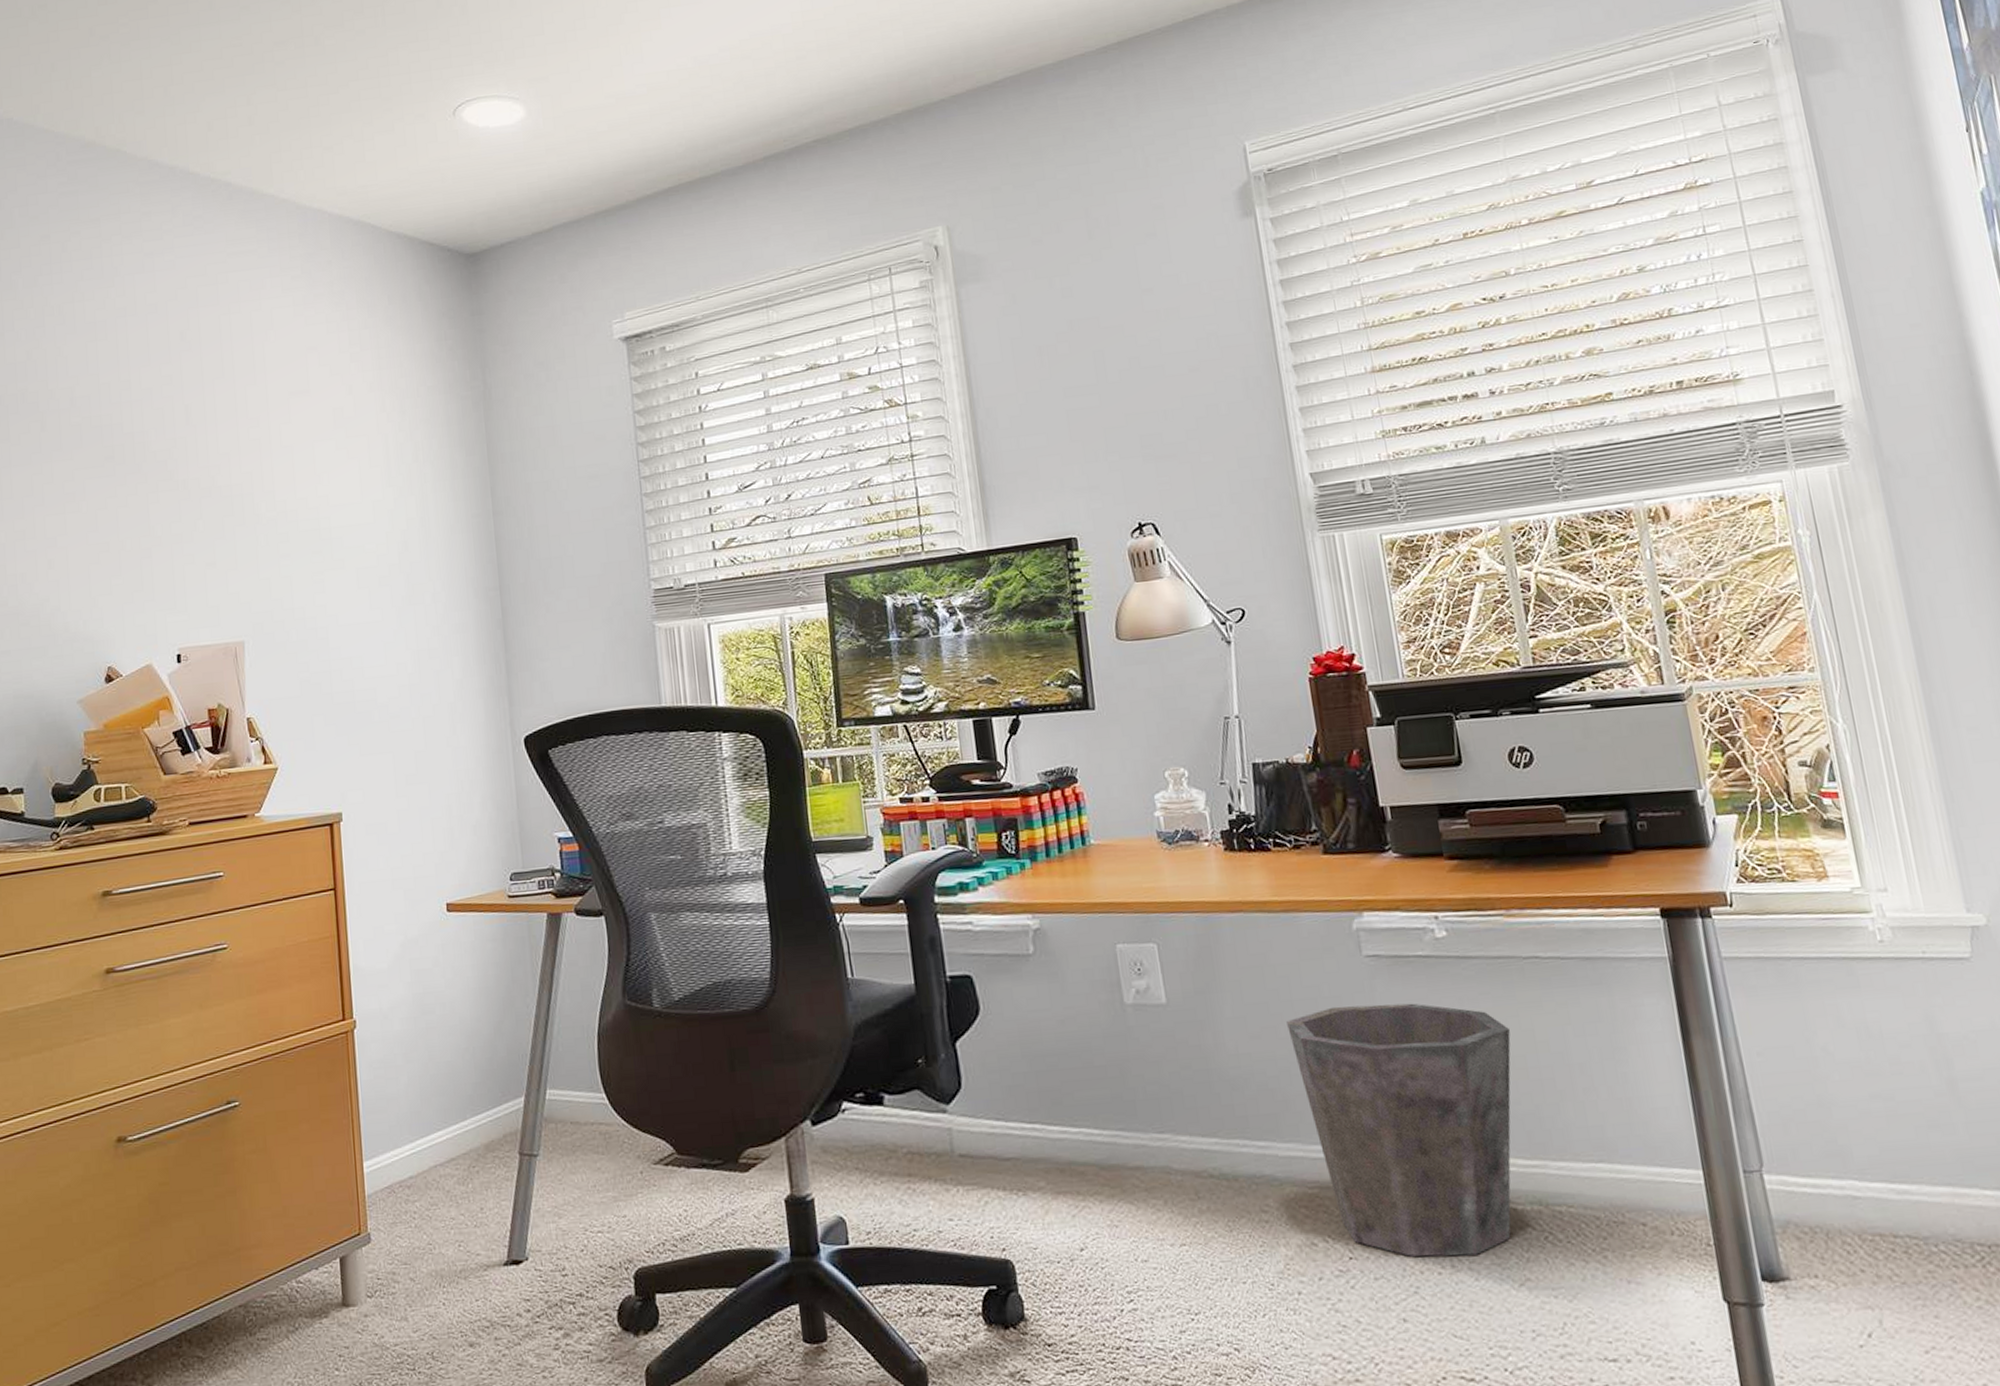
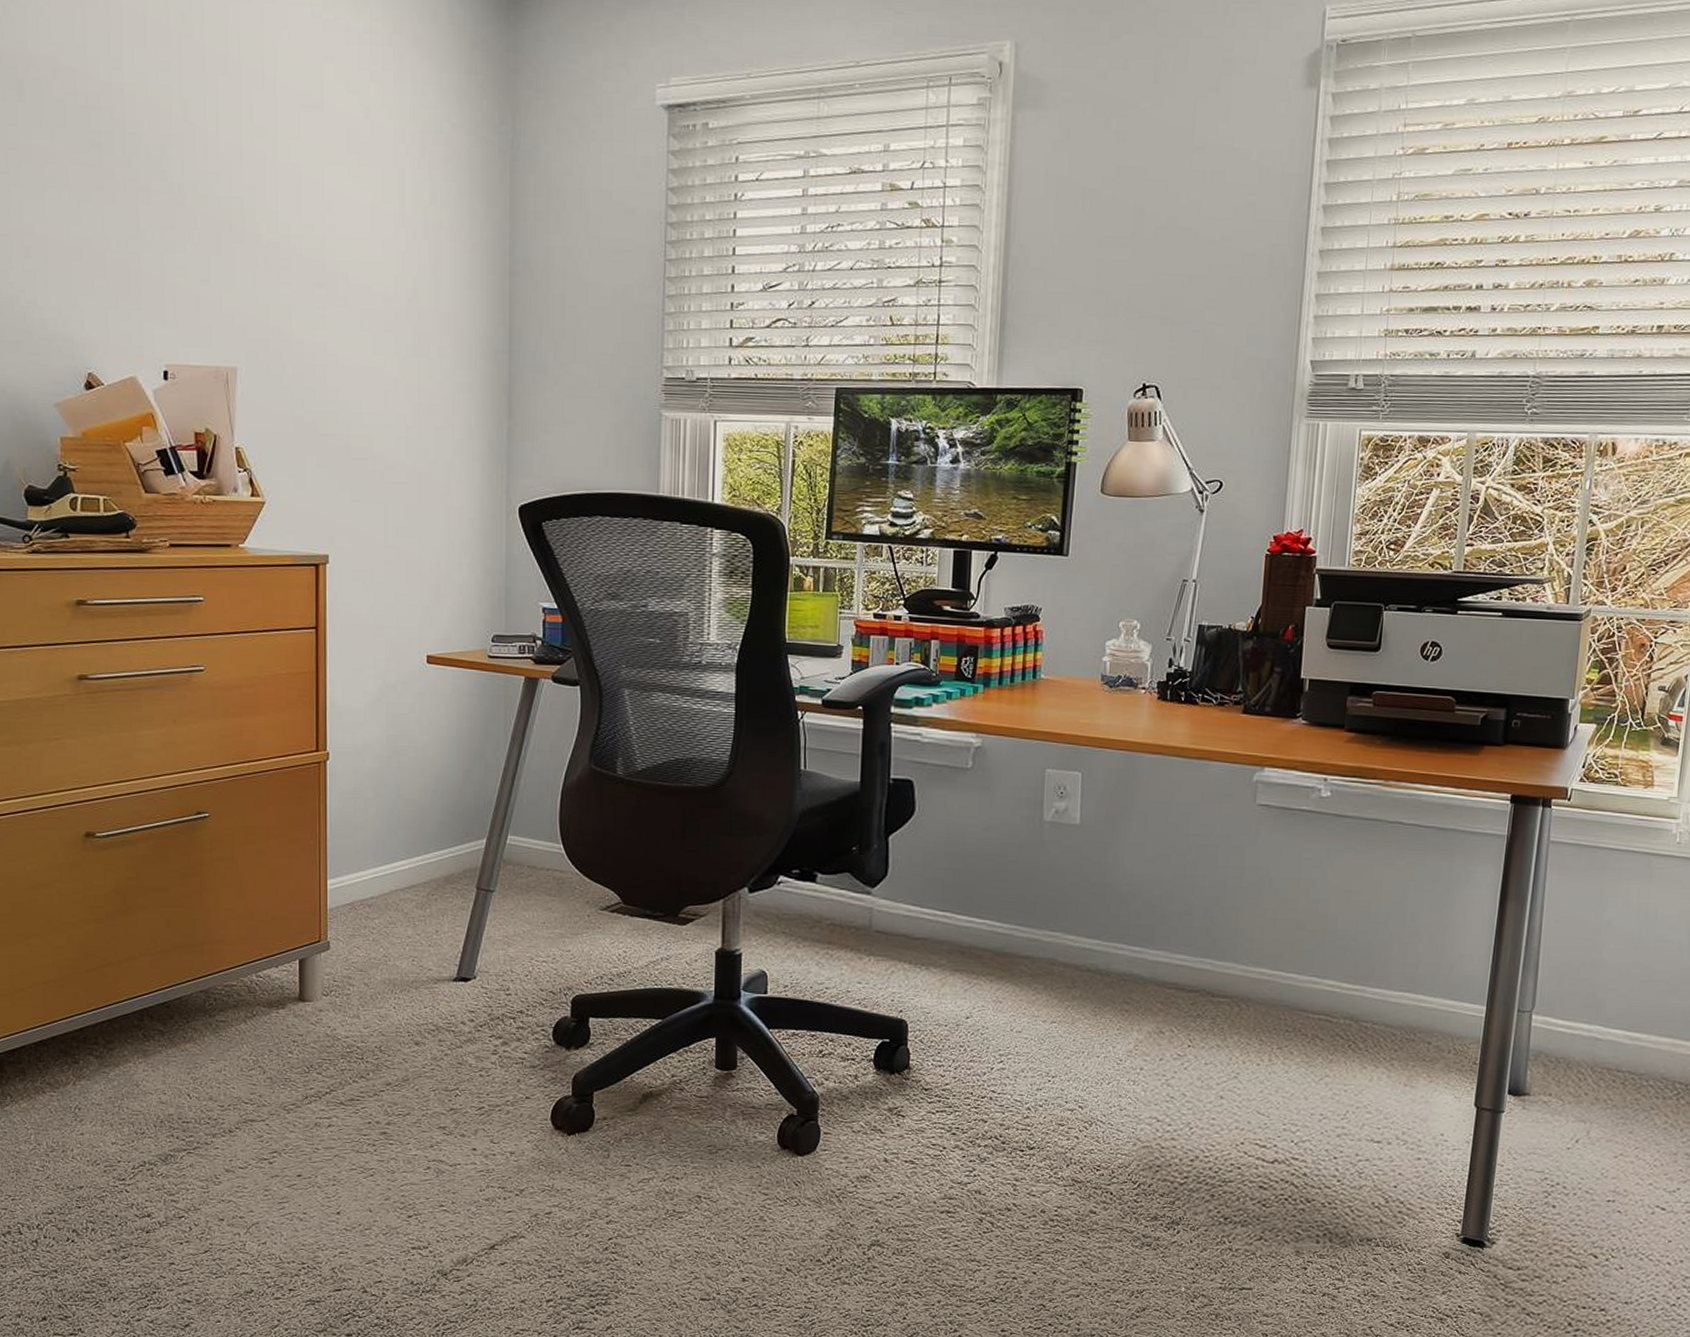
waste bin: present [1287,1003,1511,1257] -> none [1179,844,1363,1053]

